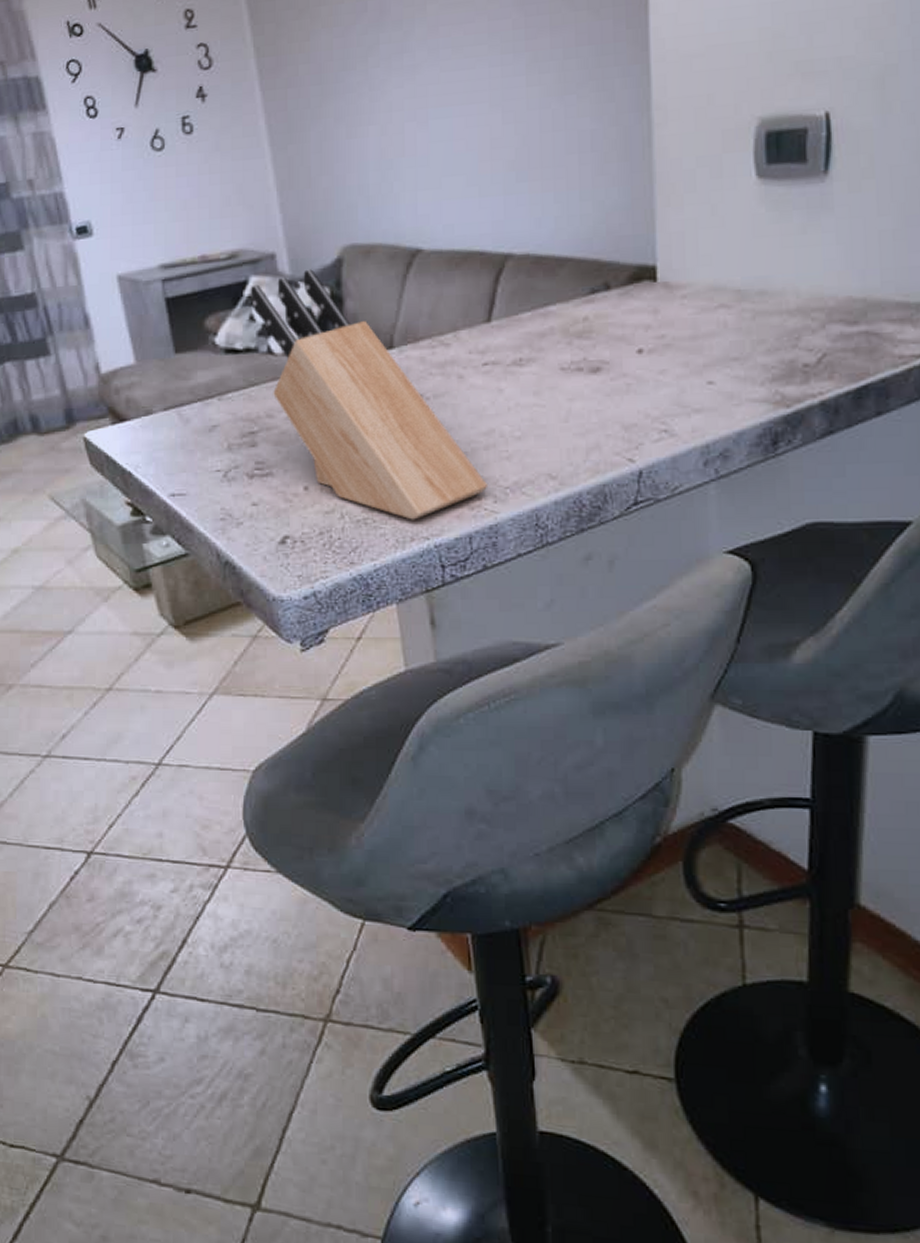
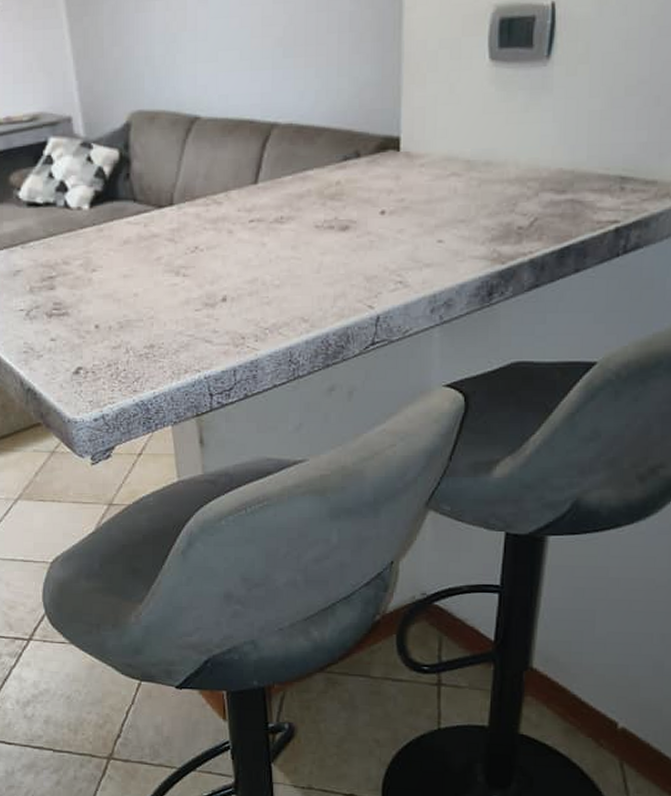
knife block: present [250,269,489,520] -> none [49,132,251,355]

